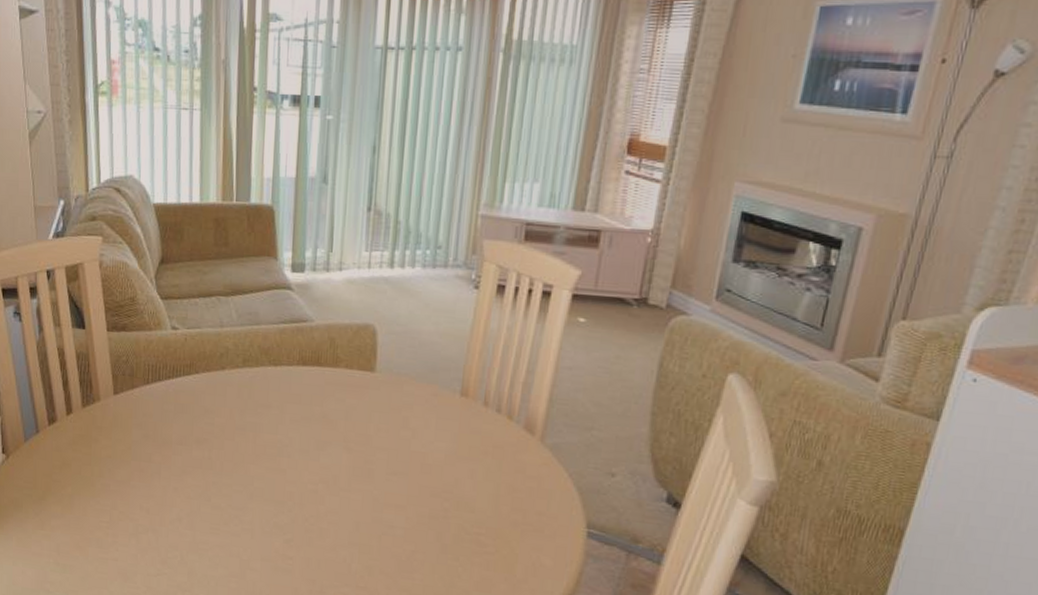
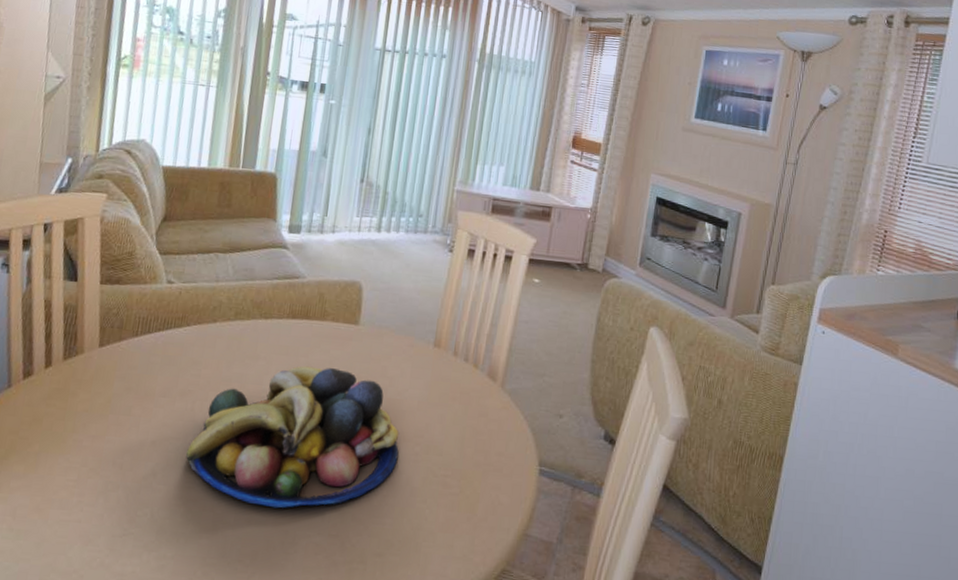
fruit bowl: none [208,415,426,558] -> present [186,366,399,509]

